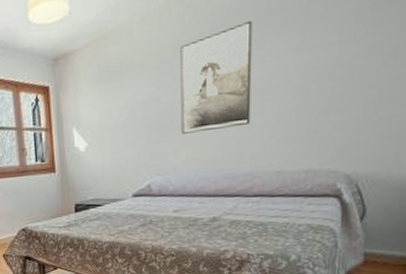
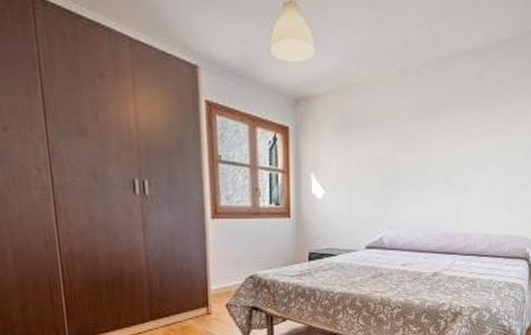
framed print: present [180,20,253,134] -> none [411,100,472,193]

